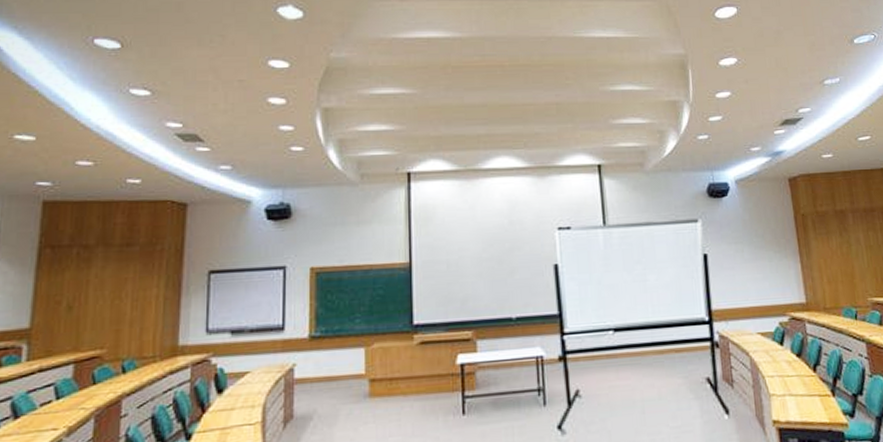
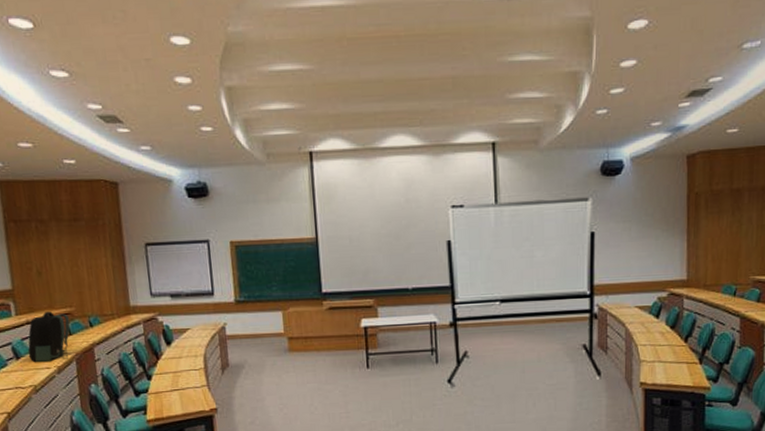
backpack: none [31,355,96,423] -> present [28,311,70,363]

